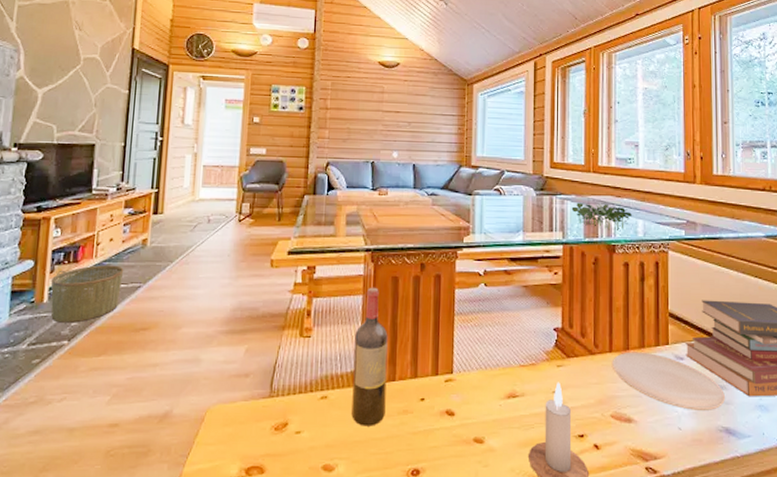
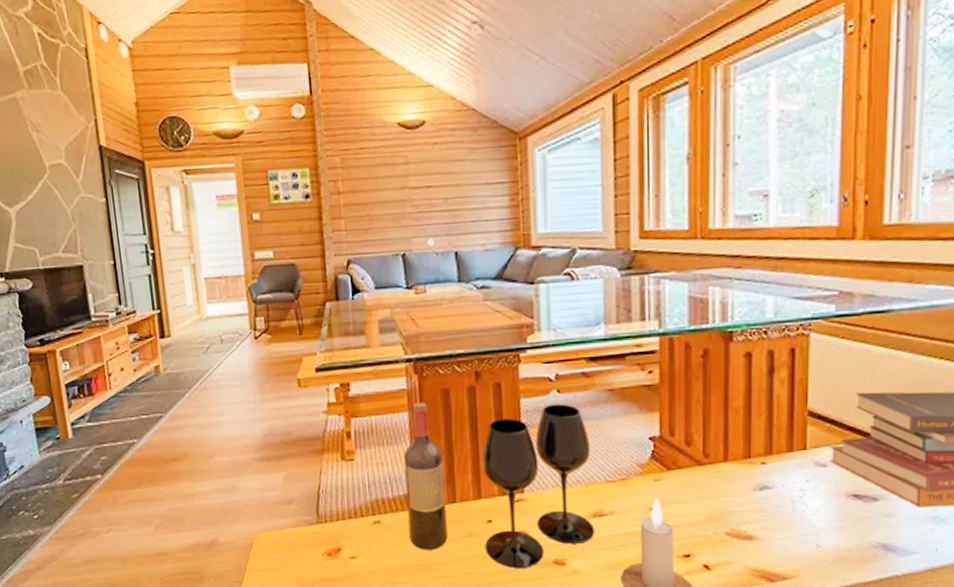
basket: present [50,265,124,323] -> none [70,396,143,458]
wine glass: none [417,295,508,445] -> present [482,404,594,568]
plant: present [571,202,632,231] -> none [670,279,757,312]
plate: present [613,351,726,410] -> none [728,459,885,525]

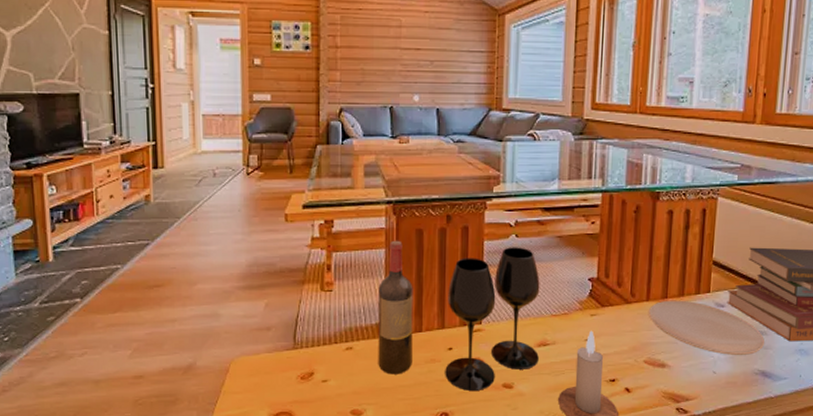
plate: none [728,459,885,525] -> present [649,300,765,355]

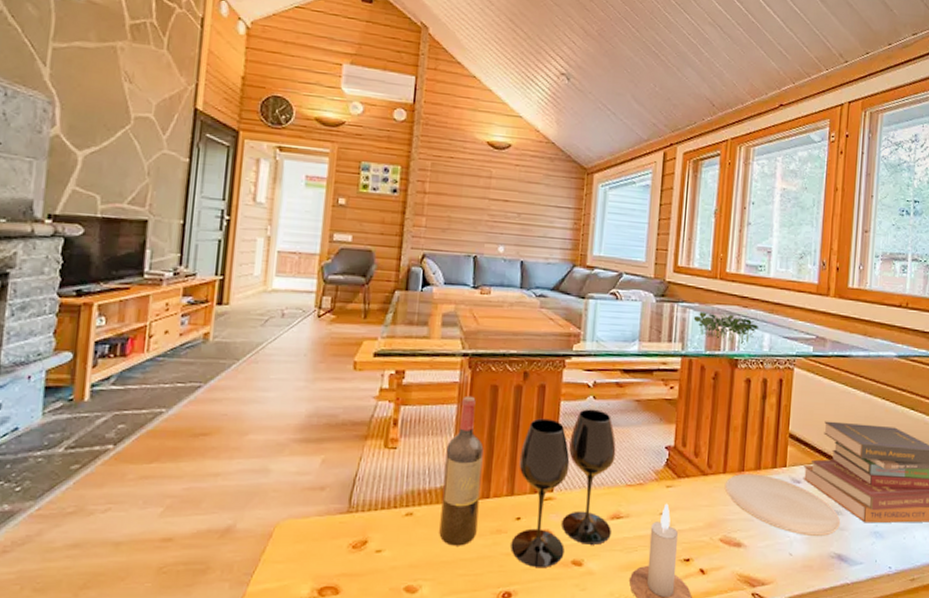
plant: none [613,147,680,177] -> present [693,311,758,344]

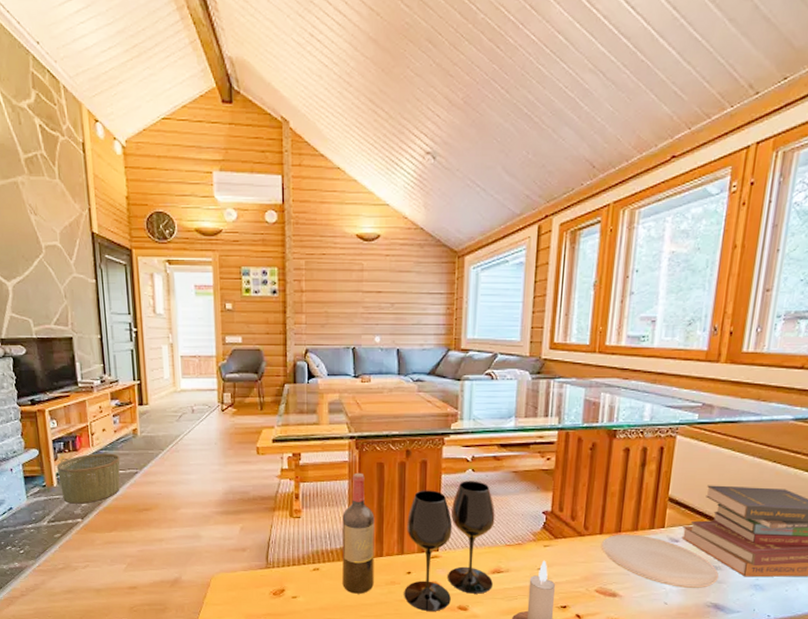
basket: none [93,360,181,425] -> present [56,453,120,504]
plant: present [693,311,758,344] -> none [570,386,639,415]

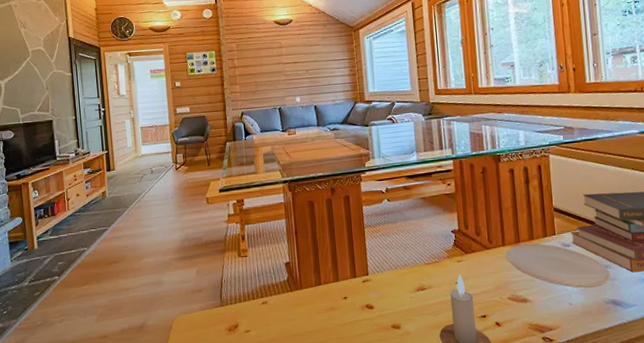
basket: present [56,453,120,504] -> none [37,214,92,263]
wine bottle: present [342,472,375,594] -> none [283,211,316,323]
wine glass: present [404,480,495,611] -> none [338,209,419,333]

